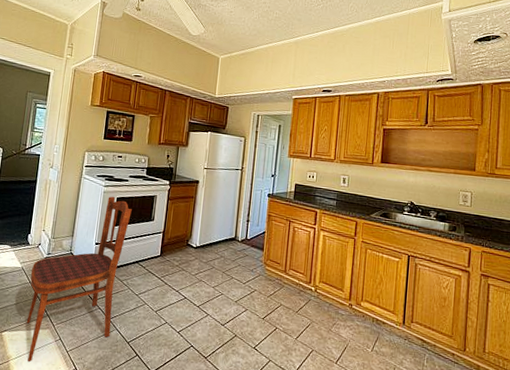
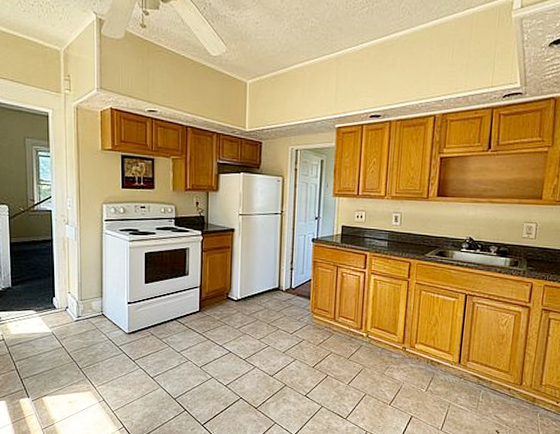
dining chair: present [26,196,132,362] -> none [62,251,163,424]

